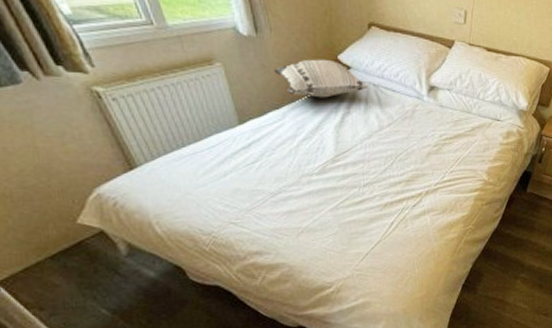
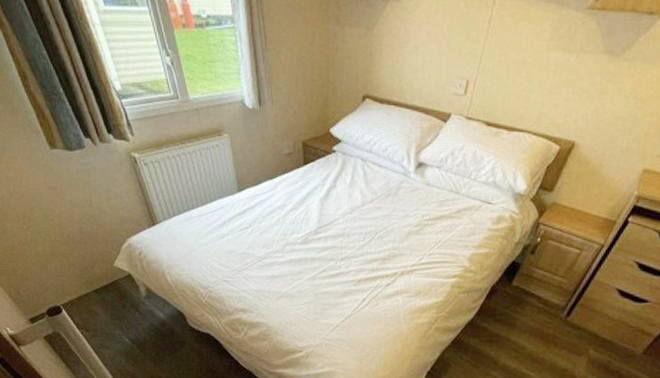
decorative pillow: present [274,59,370,98] -> none [272,132,357,171]

